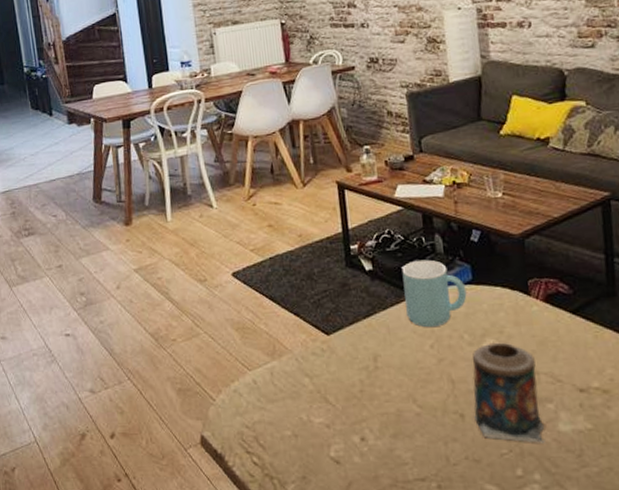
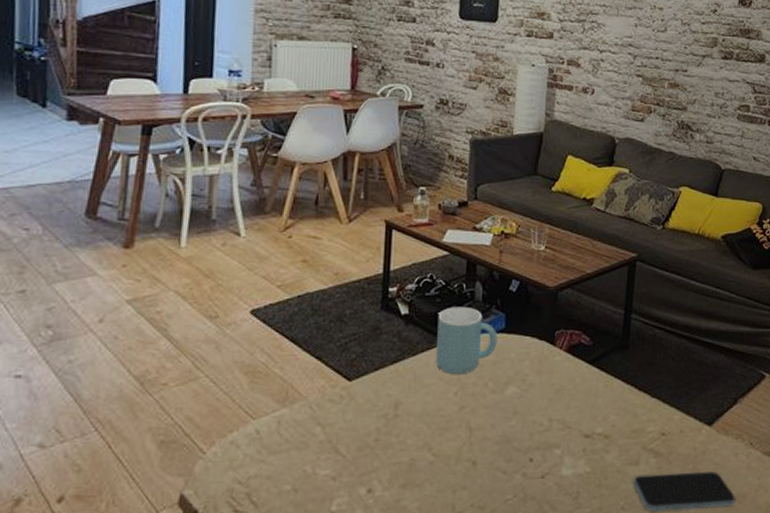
candle: present [473,342,545,443] -> none [486,390,550,488]

